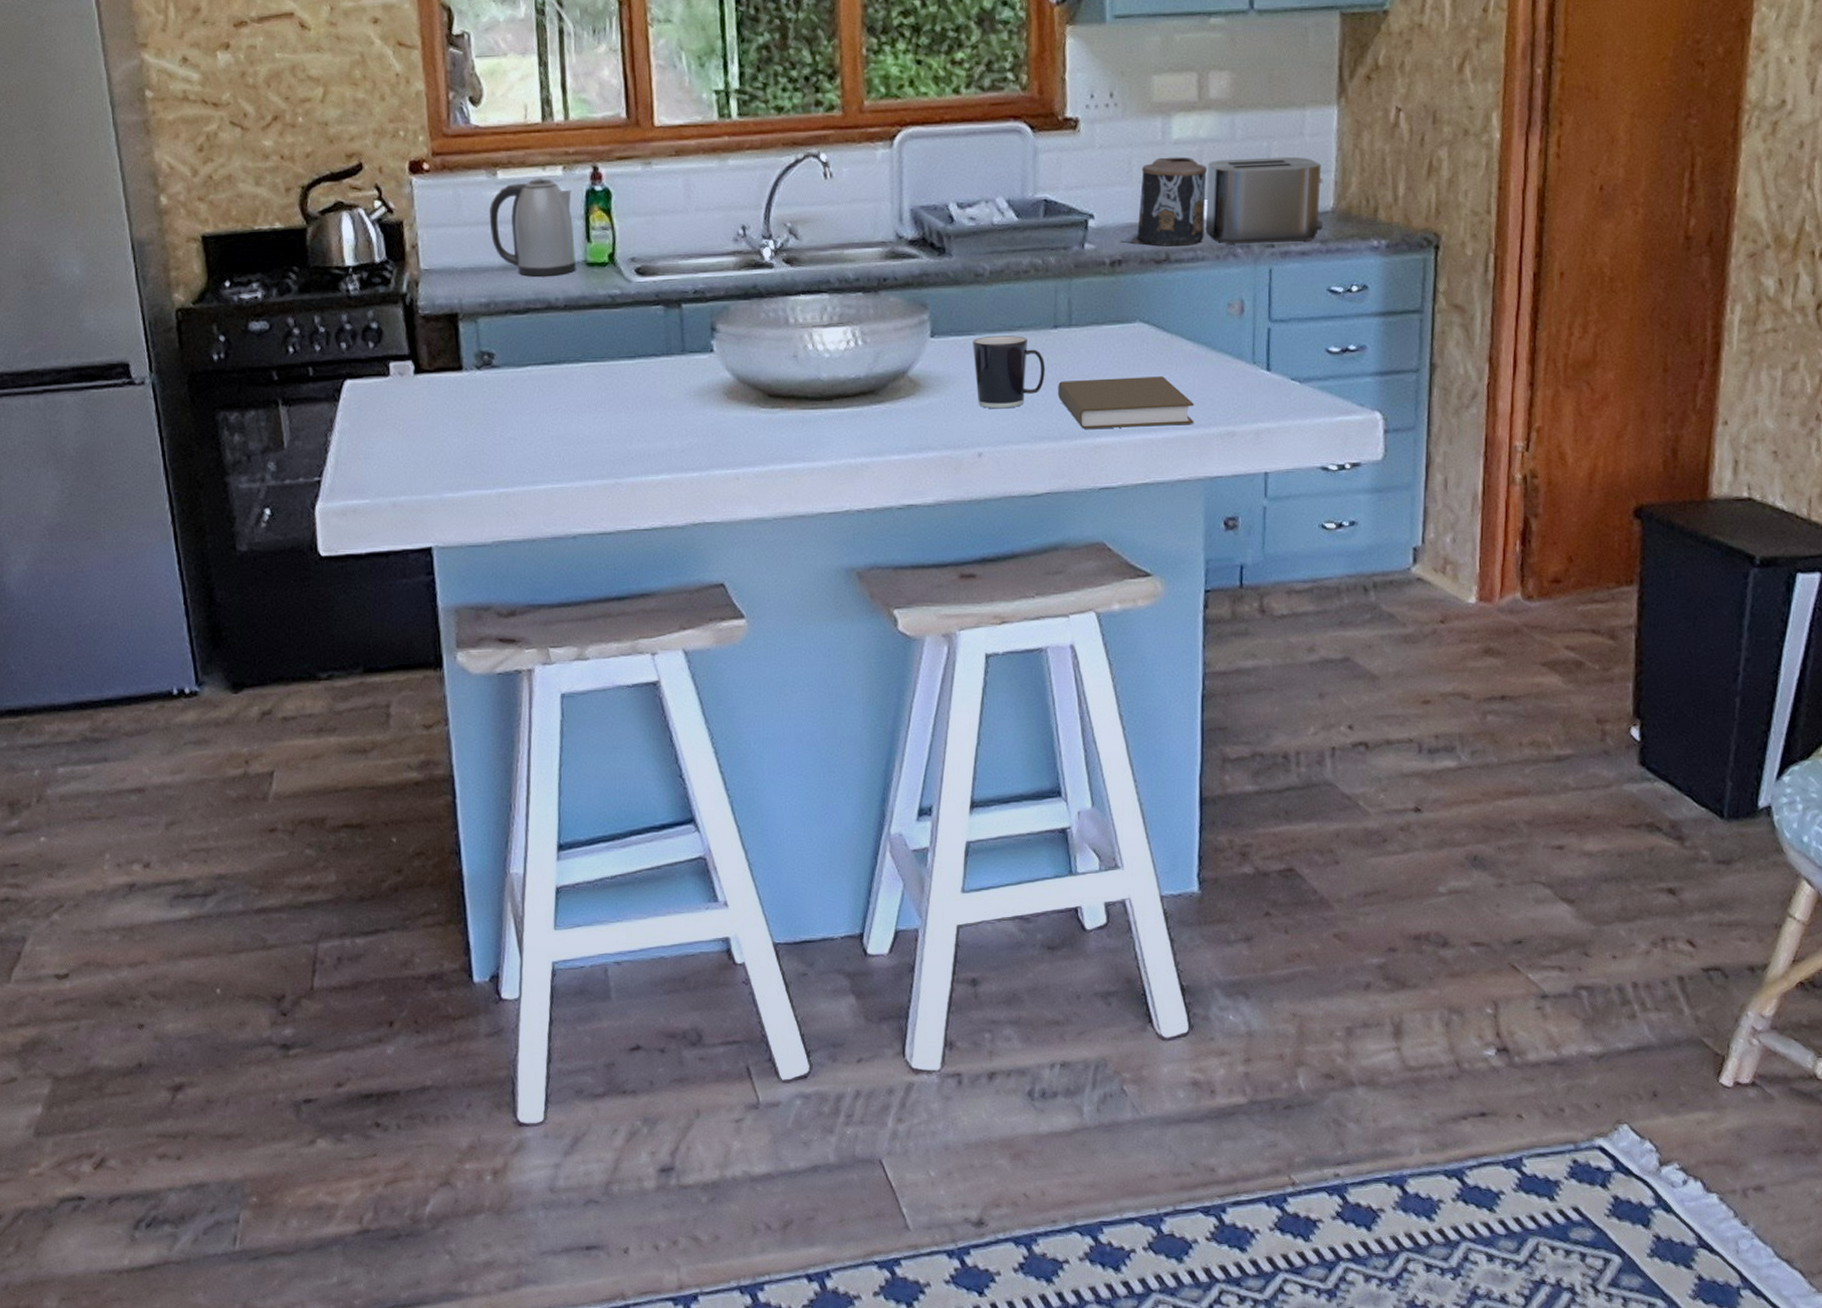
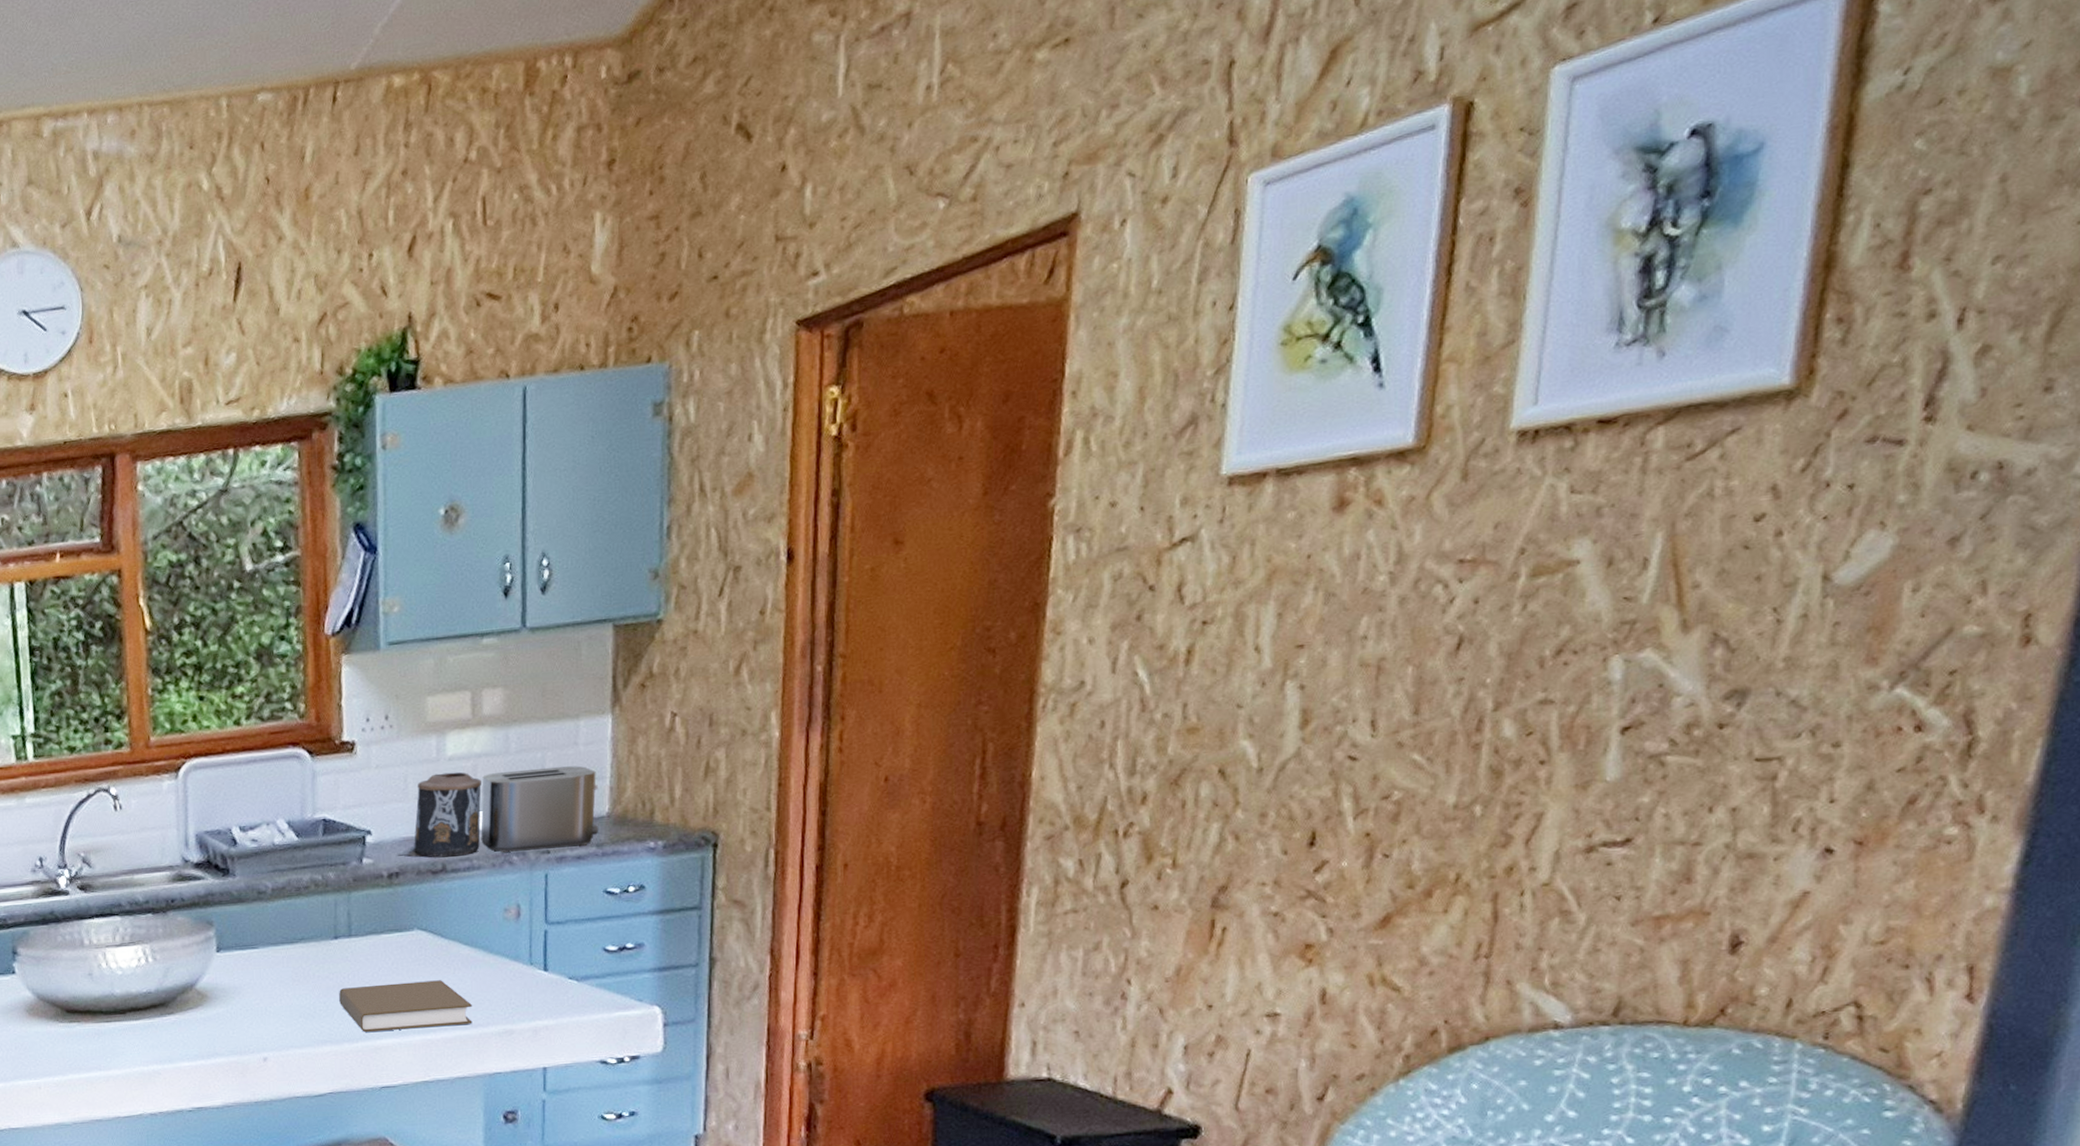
mug: present [973,335,1046,409] -> none [256,947,327,1017]

